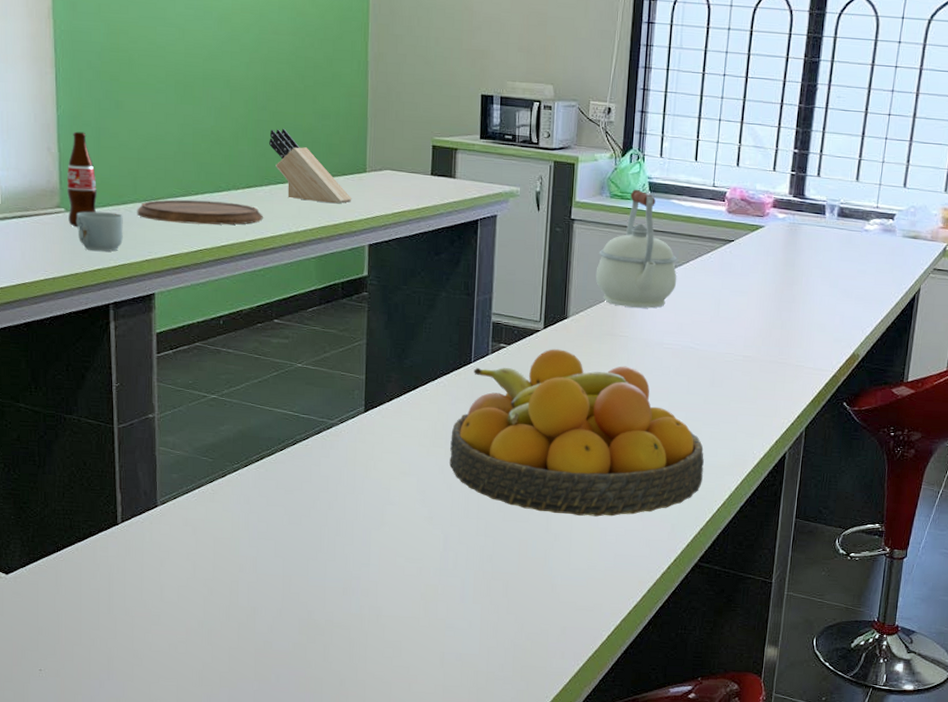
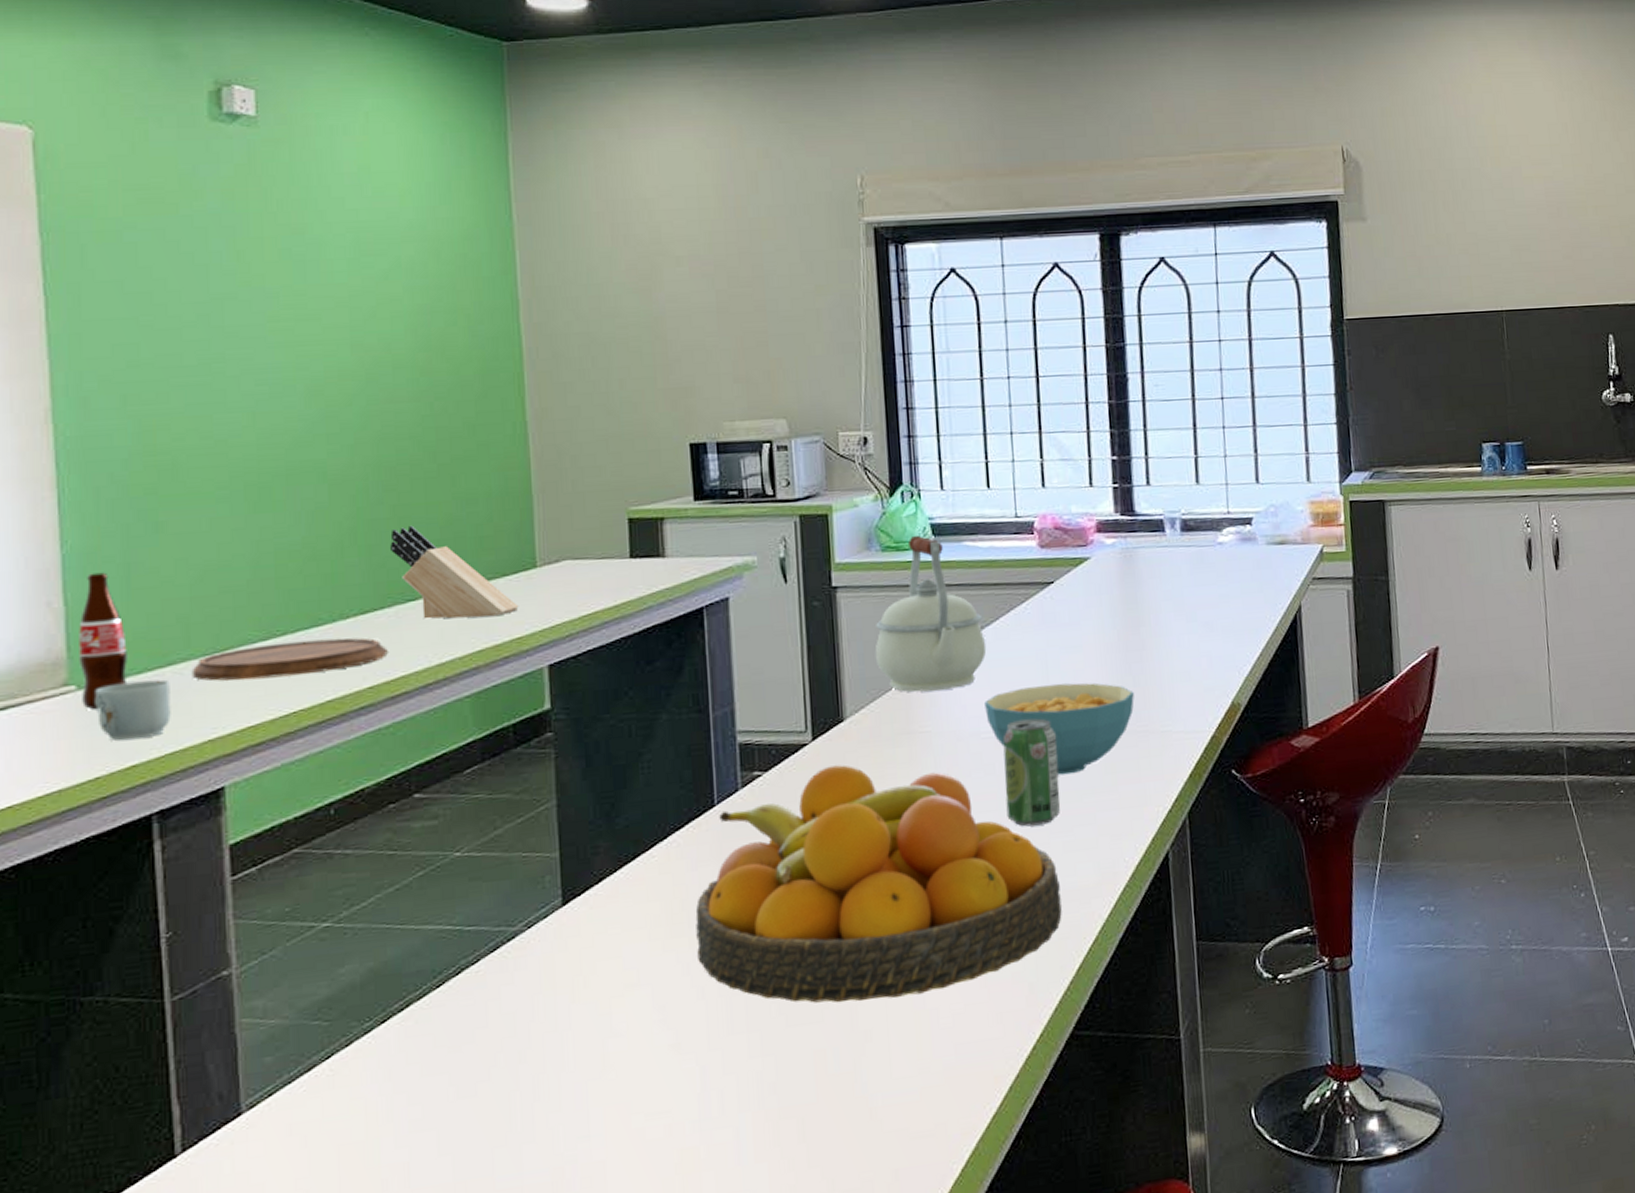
cereal bowl: none [669,316,780,385] -> present [985,682,1134,776]
beverage can: none [674,339,719,417] -> present [1003,718,1060,827]

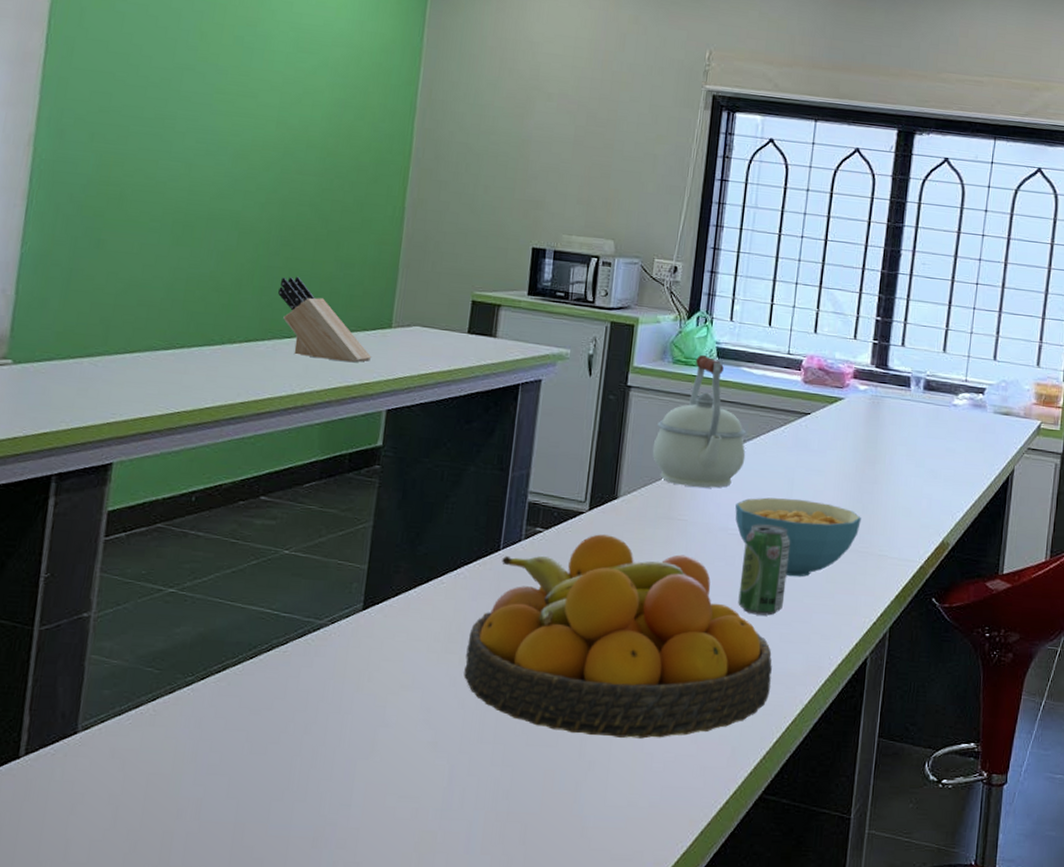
bottle: present [79,572,128,711] -> none [14,271,59,383]
mug: present [95,679,171,742] -> none [24,364,86,413]
cutting board: present [191,638,388,681] -> none [103,353,261,384]

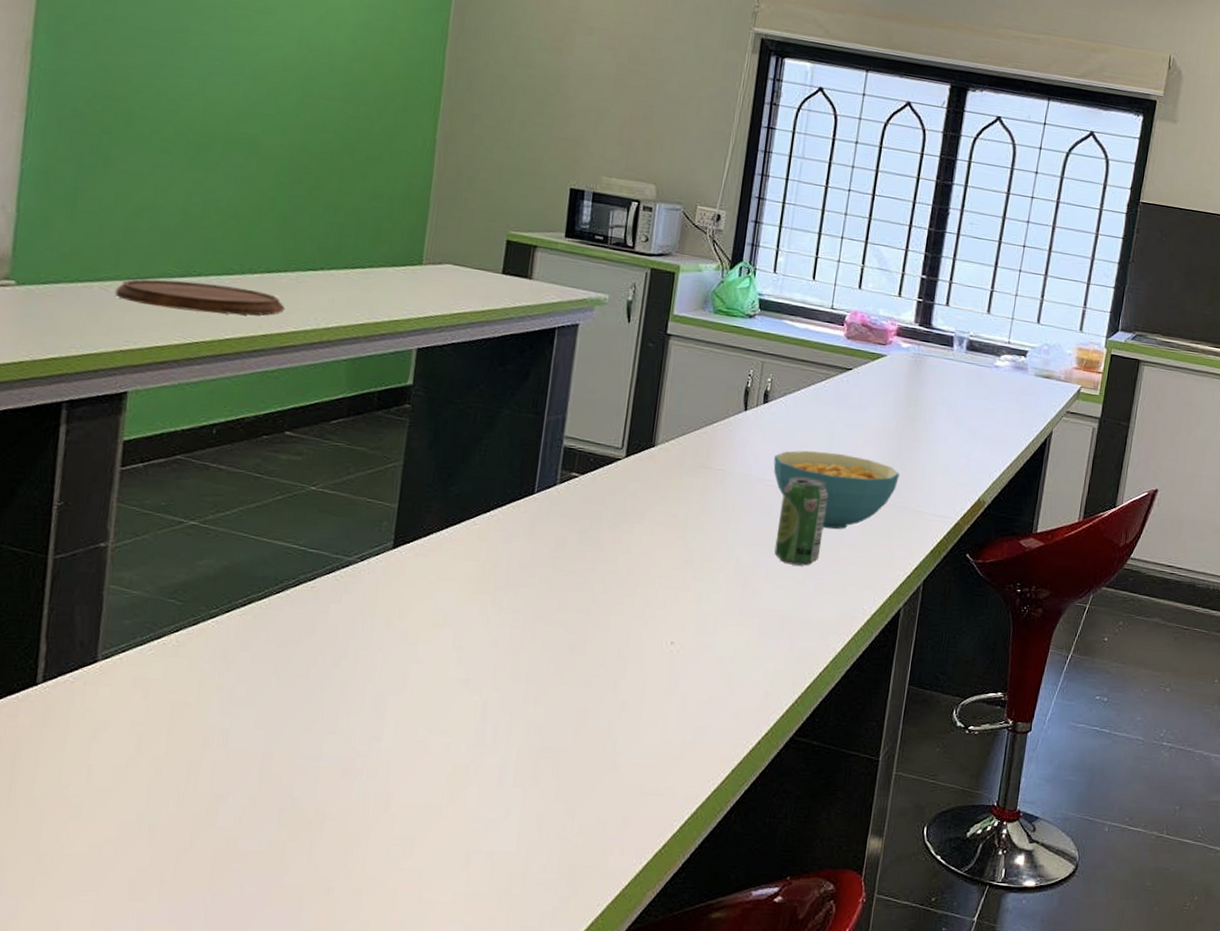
cutting board: none [103,353,261,384] -> present [115,279,285,316]
knife block: present [278,276,372,363] -> none [301,206,402,299]
fruit bowl: present [464,534,772,739] -> none [497,481,807,681]
kettle: present [652,354,747,488] -> none [691,305,787,440]

